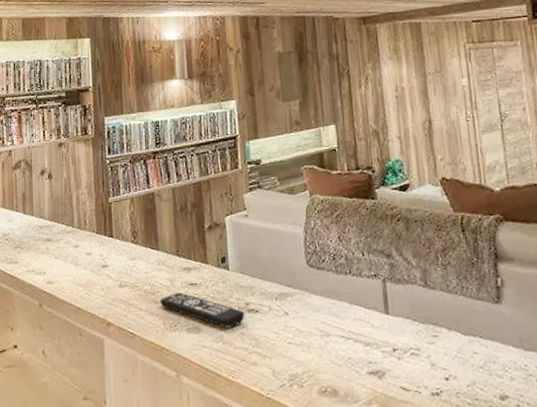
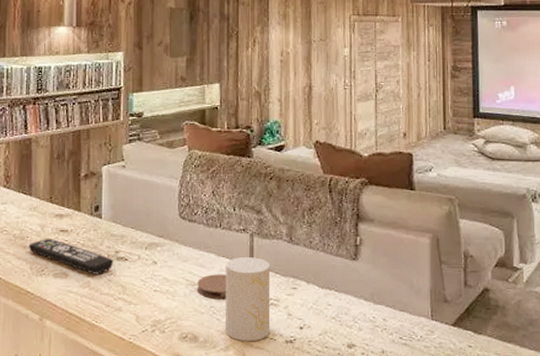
coaster: none [332,323,364,351] -> present [197,274,227,300]
cup: none [360,304,414,395] -> present [226,257,271,342]

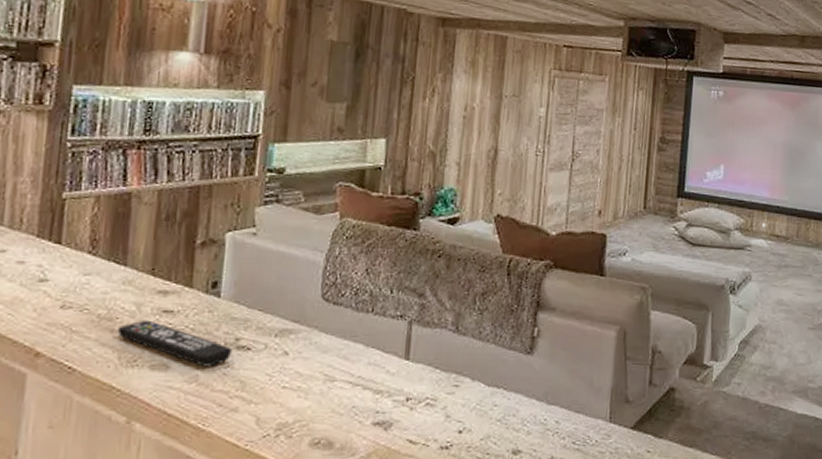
coaster: present [197,274,227,300] -> none [337,368,376,399]
cup: present [226,257,271,342] -> none [368,349,430,449]

